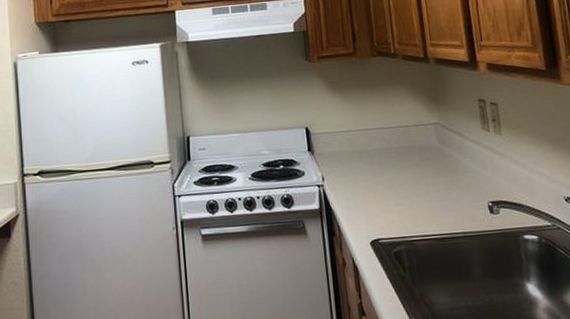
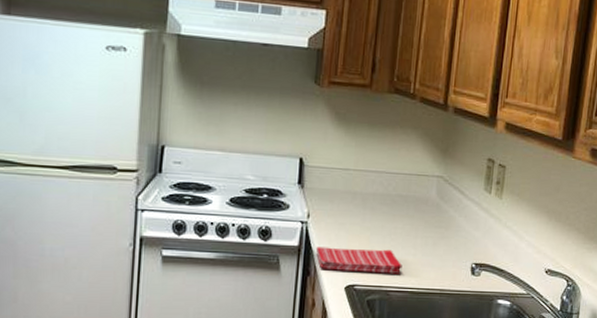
dish towel: none [335,200,421,229] -> present [315,247,403,274]

